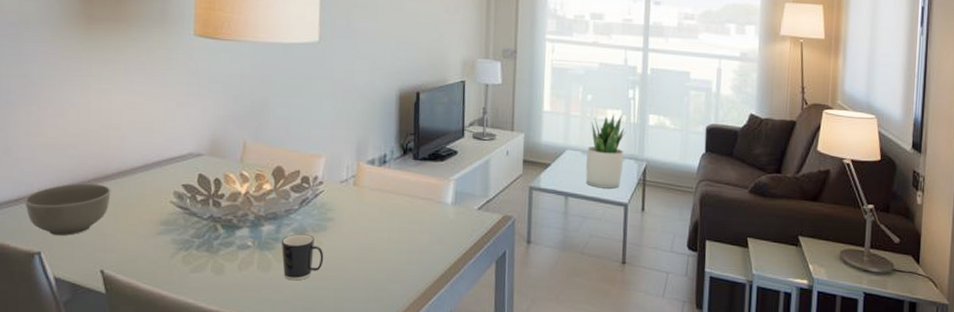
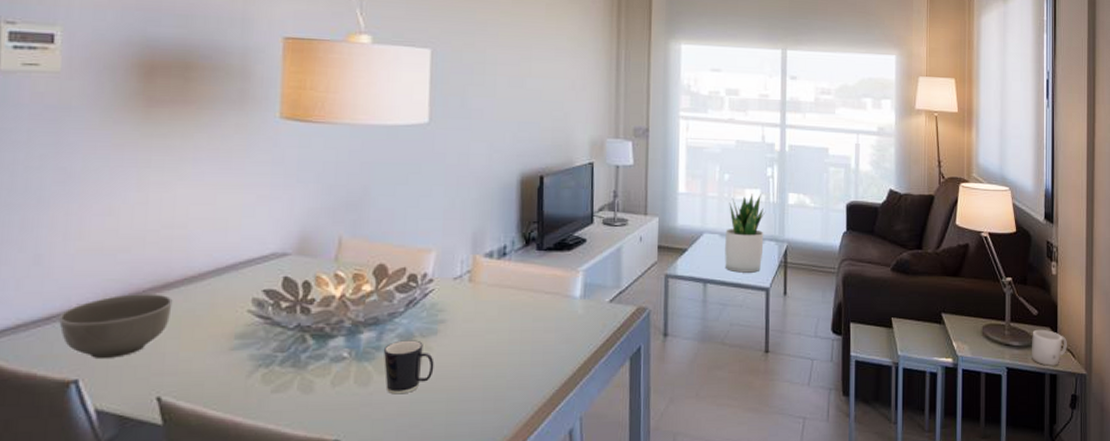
mug: none [890,257,930,294] -> present [1031,329,1067,366]

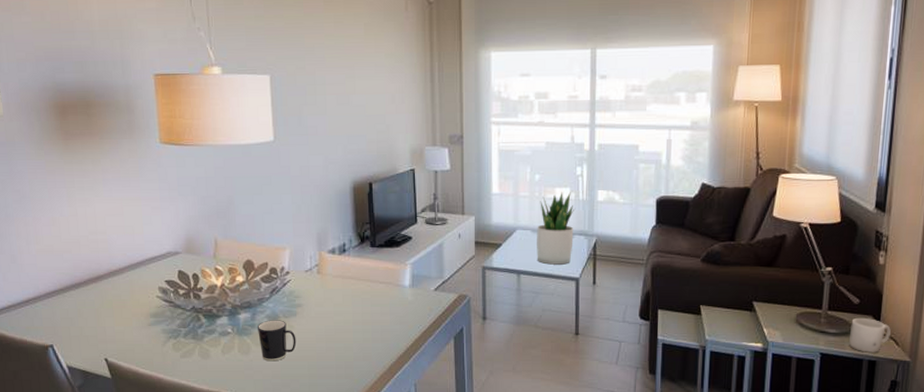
bowl: present [57,294,173,358] -> none [33,283,105,330]

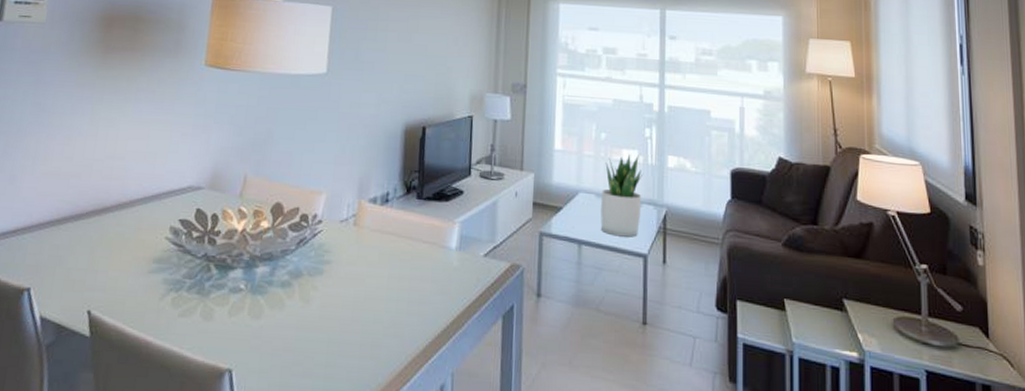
mug: present [257,320,296,361] -> none [274,277,319,331]
mug: present [848,317,891,353] -> none [955,328,1003,375]

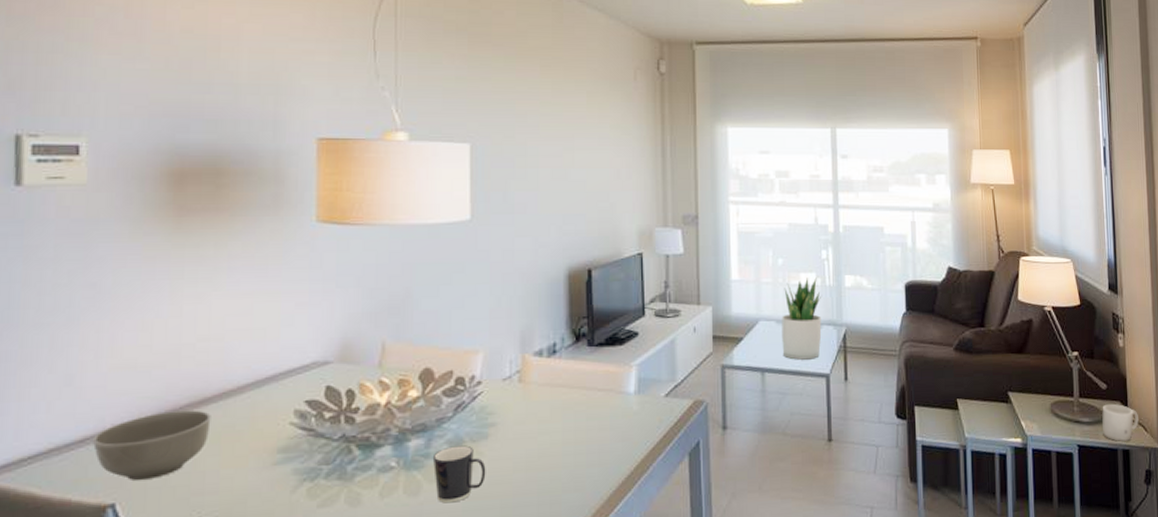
bowl: none [21,215,108,271] -> present [91,410,211,480]
mug: none [274,277,319,331] -> present [432,445,486,503]
mug: none [955,328,1003,375] -> present [1101,403,1139,441]

